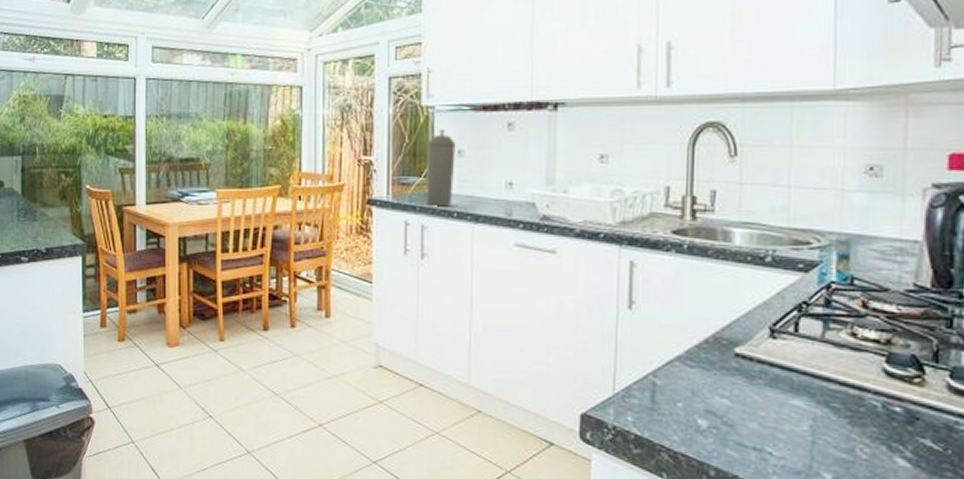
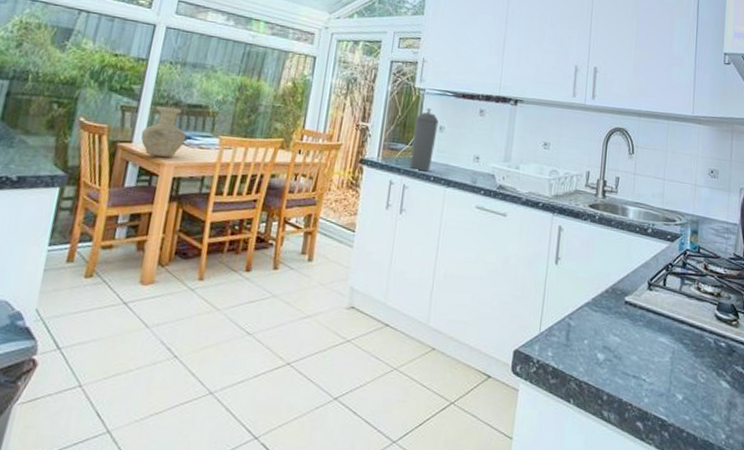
vase: none [142,164,183,218] -> present [140,106,186,158]

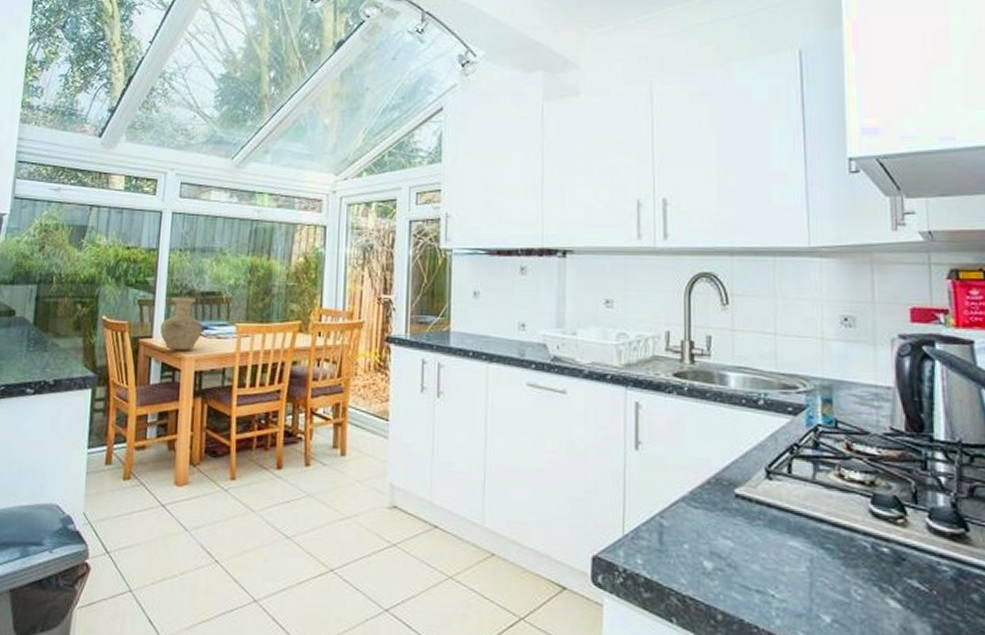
canister: present [409,107,439,172] -> none [443,271,472,346]

